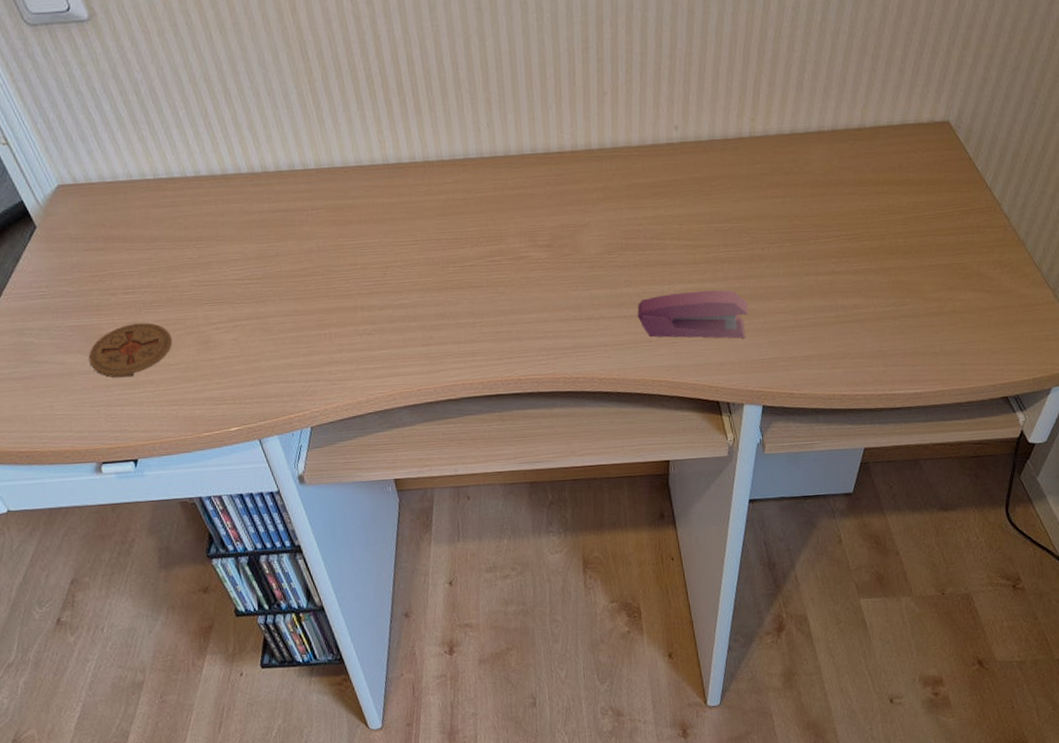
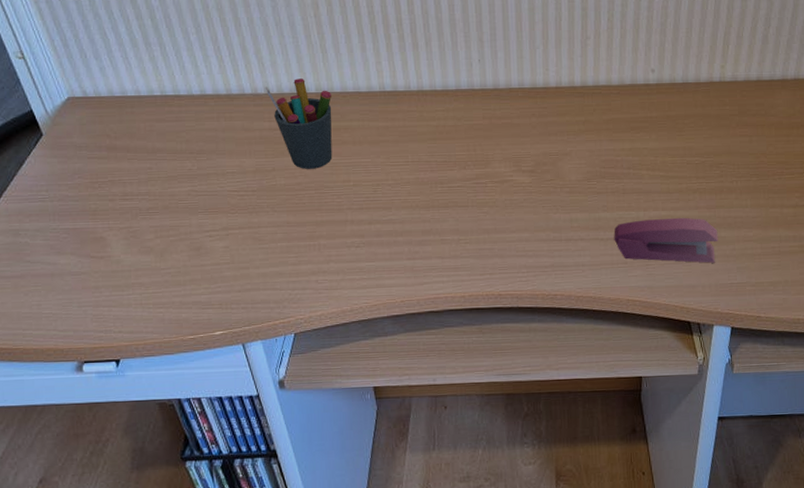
coaster: present [88,322,173,378] -> none [81,228,165,280]
pen holder: none [261,153,338,253] -> present [265,78,333,169]

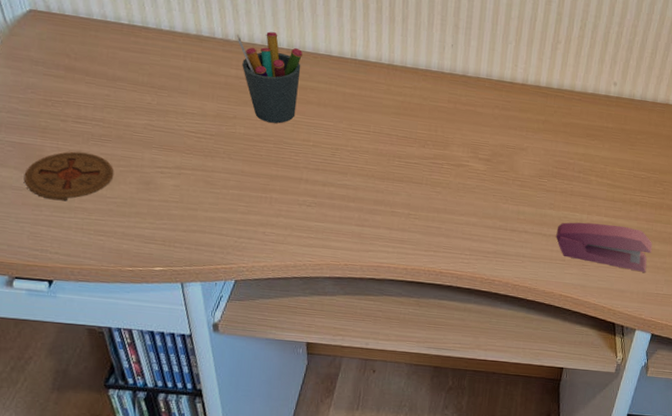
coaster: none [81,228,165,280] -> present [23,151,114,201]

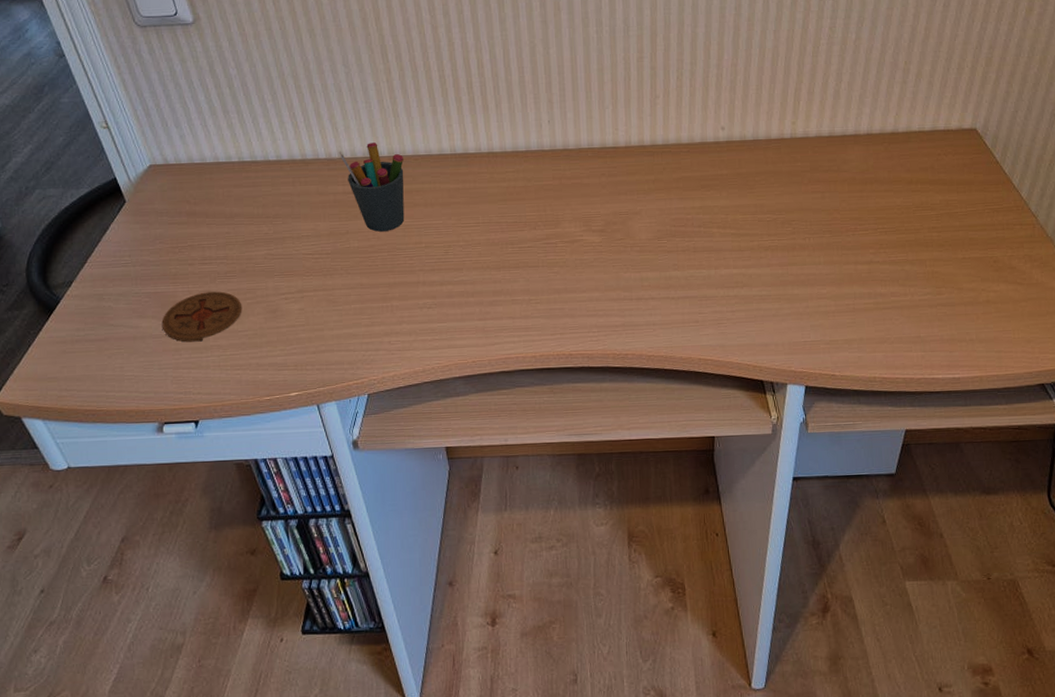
stapler: present [556,222,653,273] -> none [684,275,791,321]

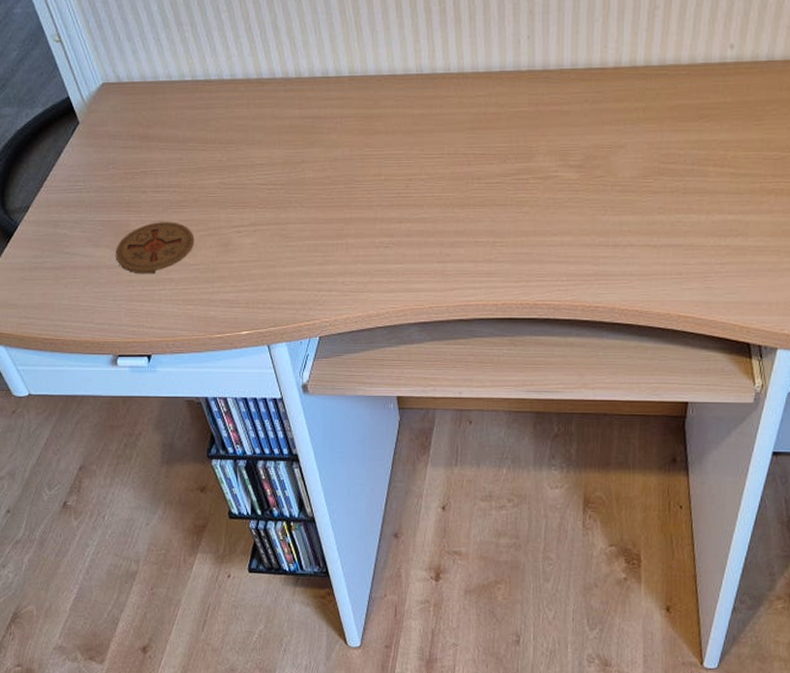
pen holder: present [338,142,405,232] -> none [296,60,365,161]

